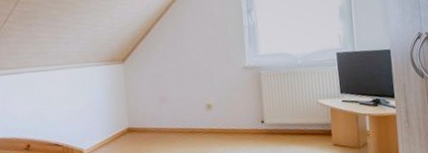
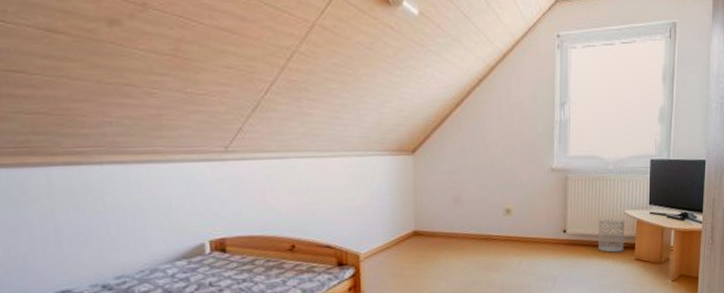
wastebasket: none [293,107,321,140] -> present [597,218,625,253]

